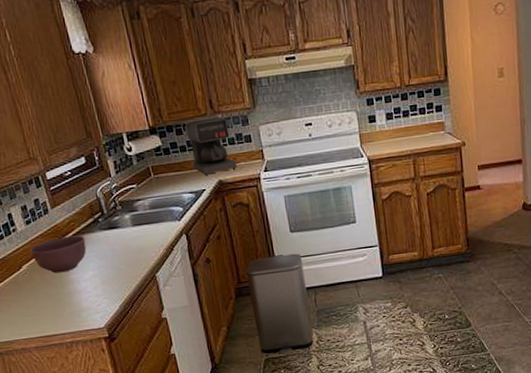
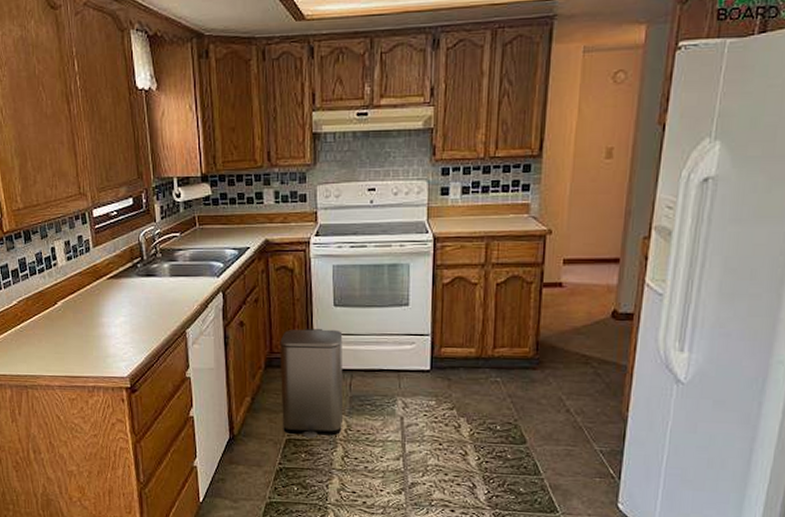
bowl: present [30,235,87,273] -> none [67,278,122,314]
coffee maker: present [184,117,237,176] -> none [237,170,286,233]

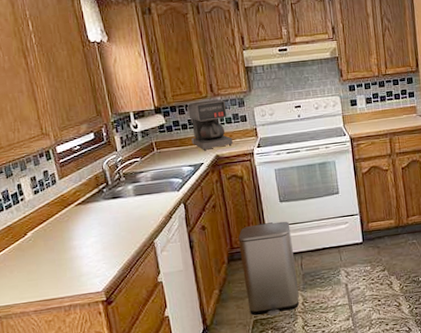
coffee maker: none [237,170,286,233] -> present [186,99,233,151]

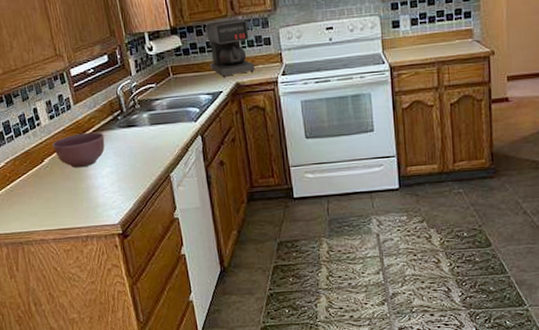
bowl: none [36,204,90,240] -> present [52,132,105,168]
pedal bin: present [238,221,299,316] -> none [259,160,324,263]

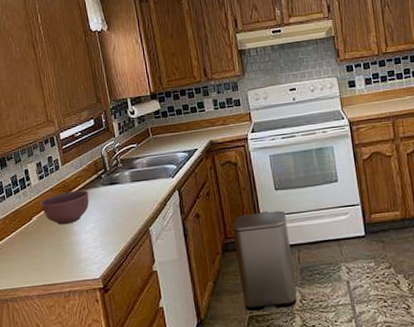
coffee maker: present [204,18,255,78] -> none [180,83,226,137]
pedal bin: none [259,160,324,263] -> present [232,210,297,313]

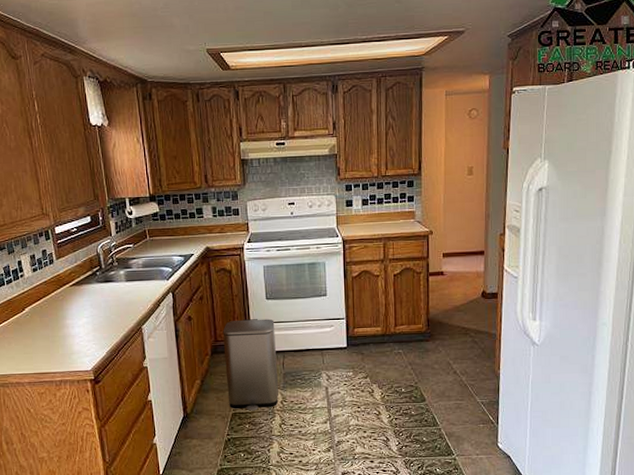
bowl: present [40,190,89,225] -> none [34,285,83,318]

